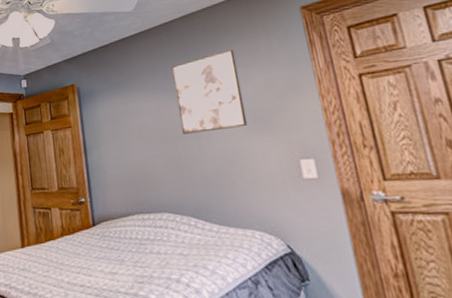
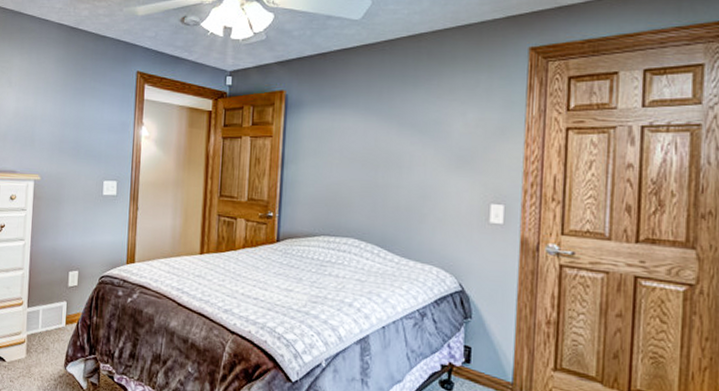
wall art: present [171,50,248,134] -> none [384,81,454,164]

